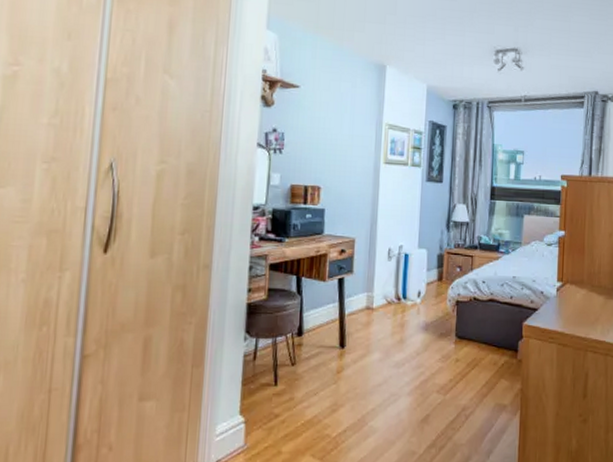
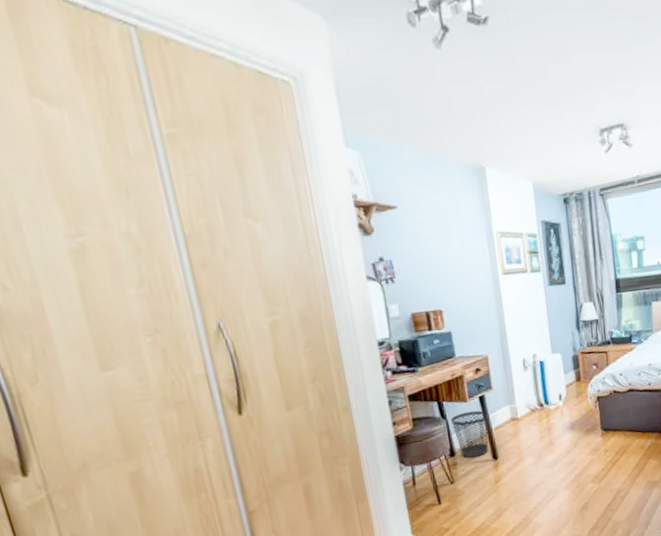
wastebasket: none [306,292,342,341] -> present [451,410,489,458]

